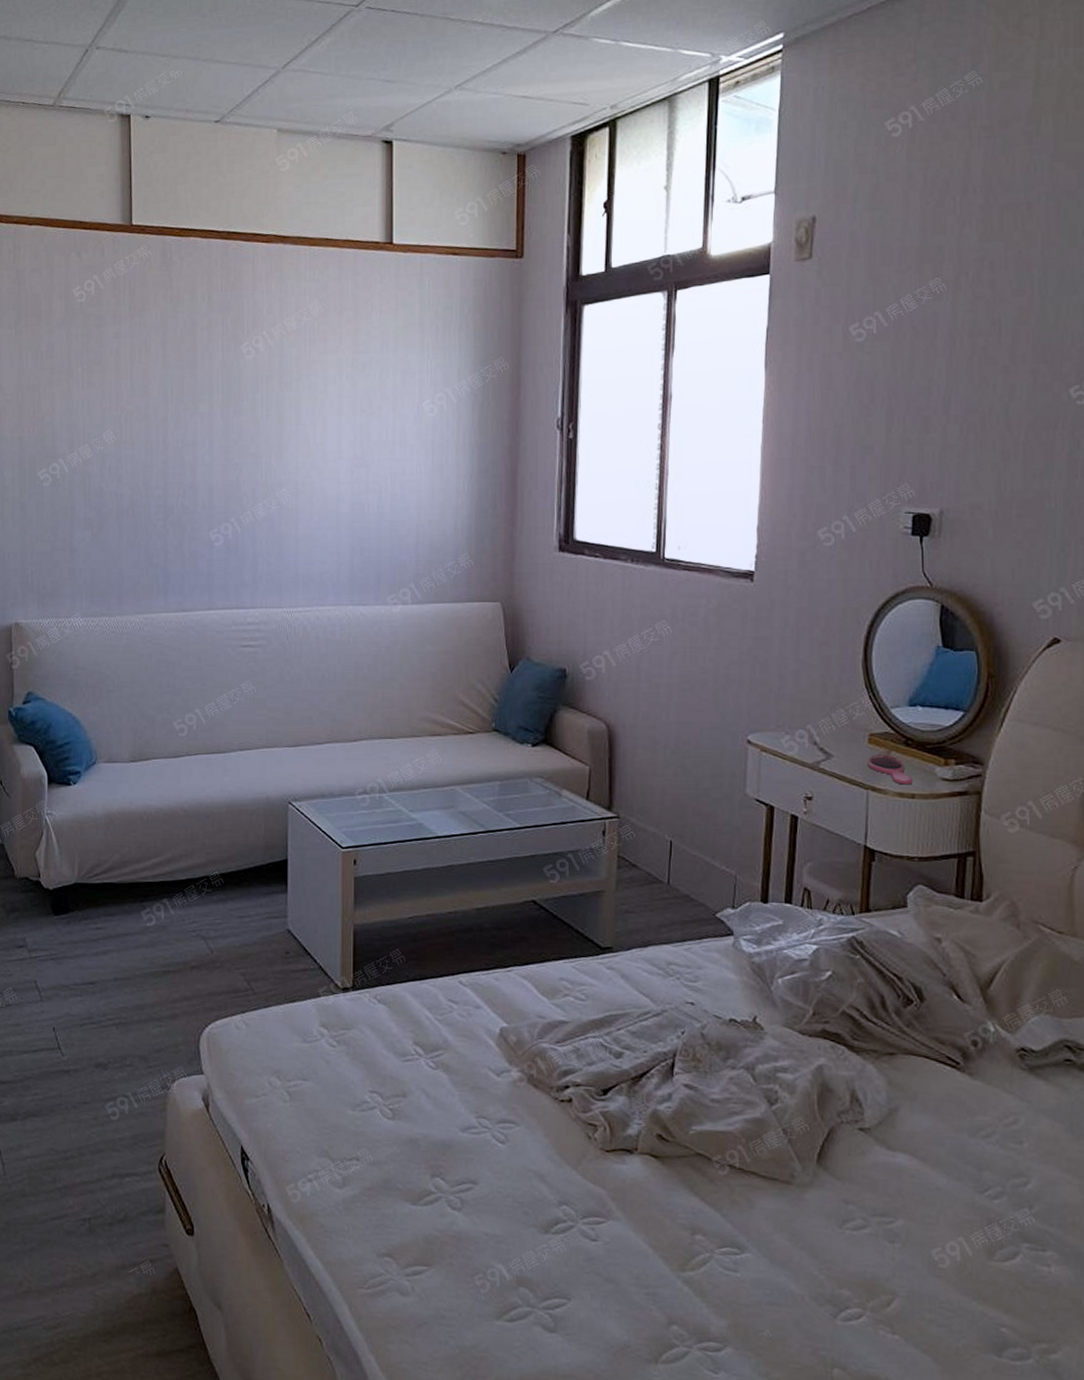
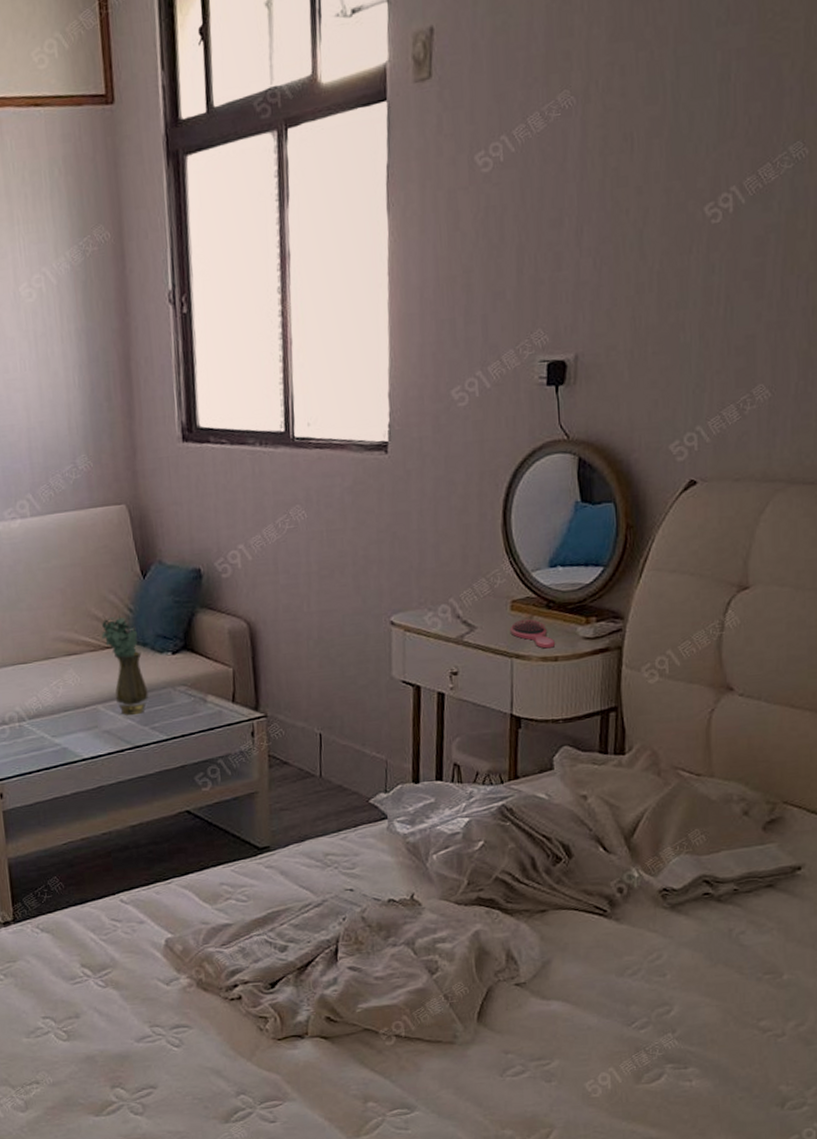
vase: none [466,702,505,801] -> present [102,615,149,716]

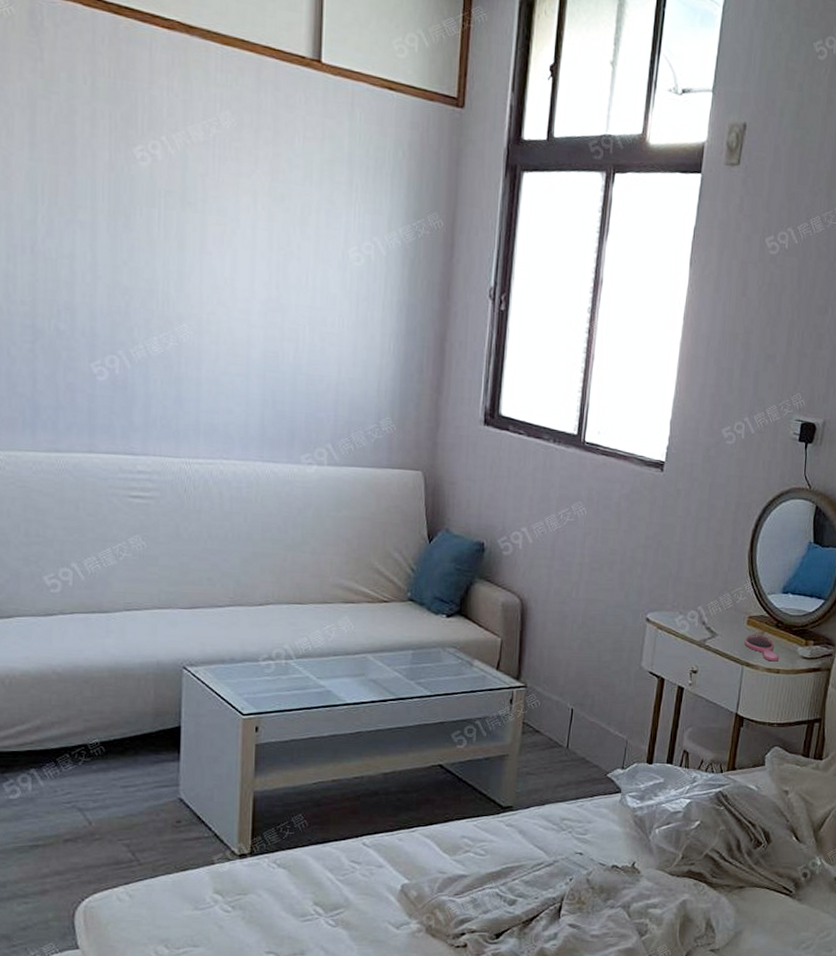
vase: present [102,615,149,716] -> none [381,571,419,669]

